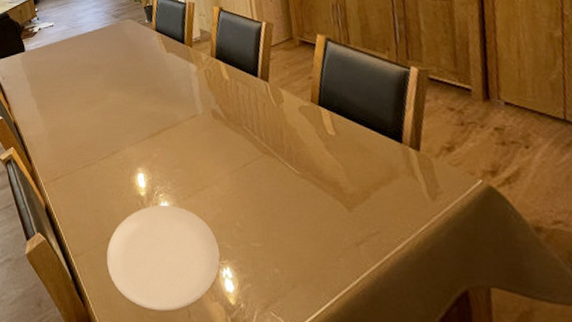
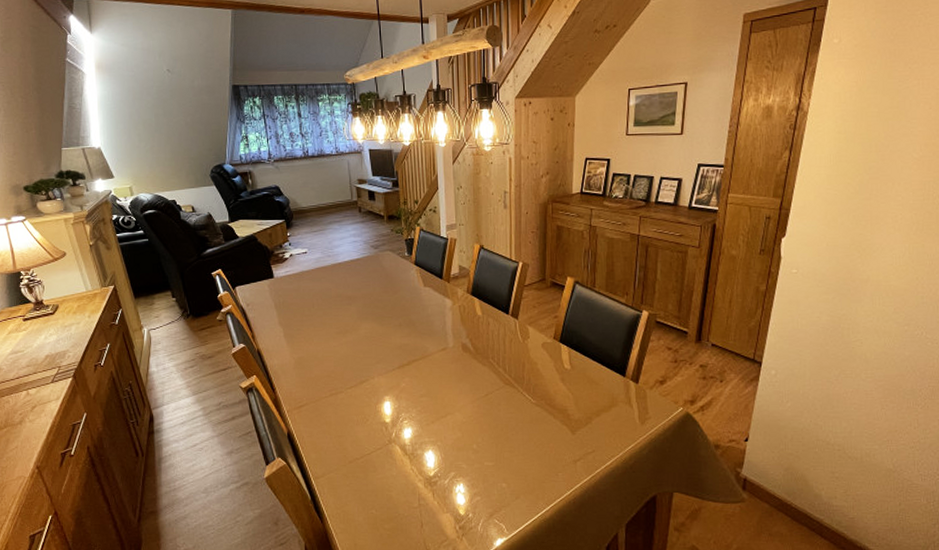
plate: present [106,204,220,312] -> none [347,430,455,524]

